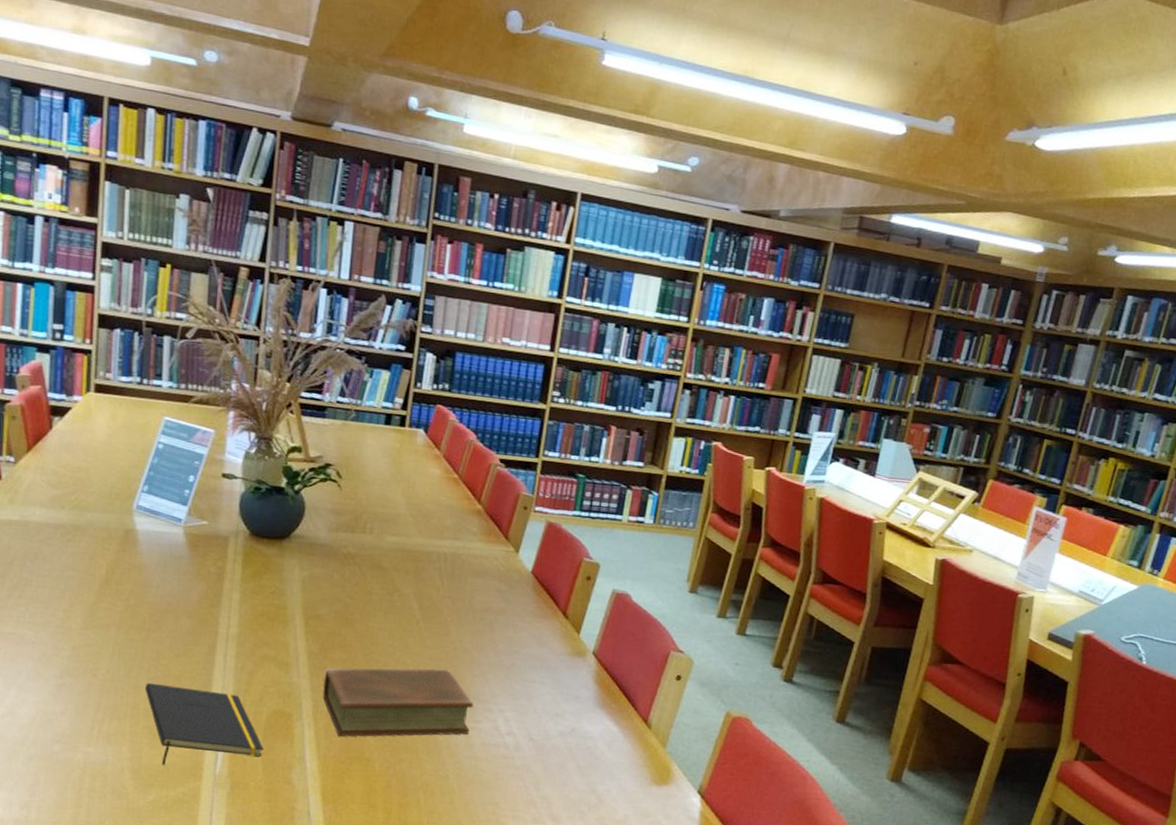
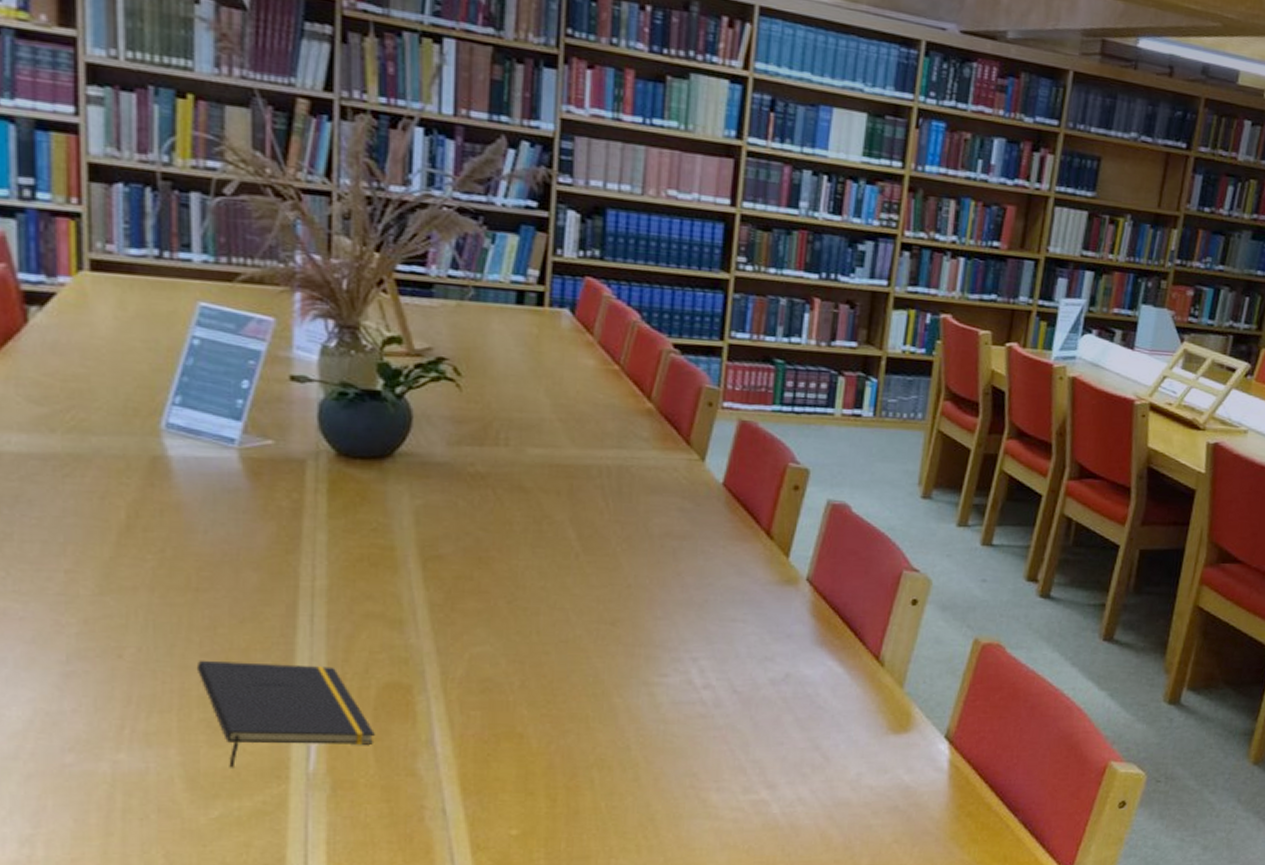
book: present [322,668,474,737] -> none [453,612,657,710]

